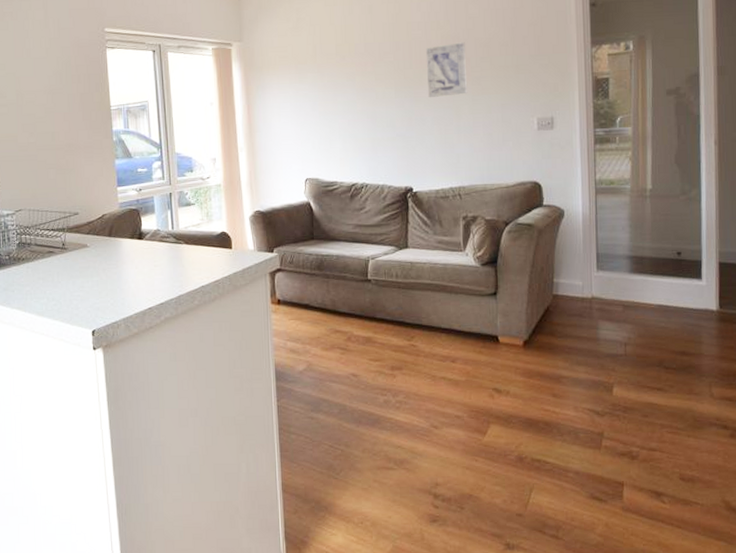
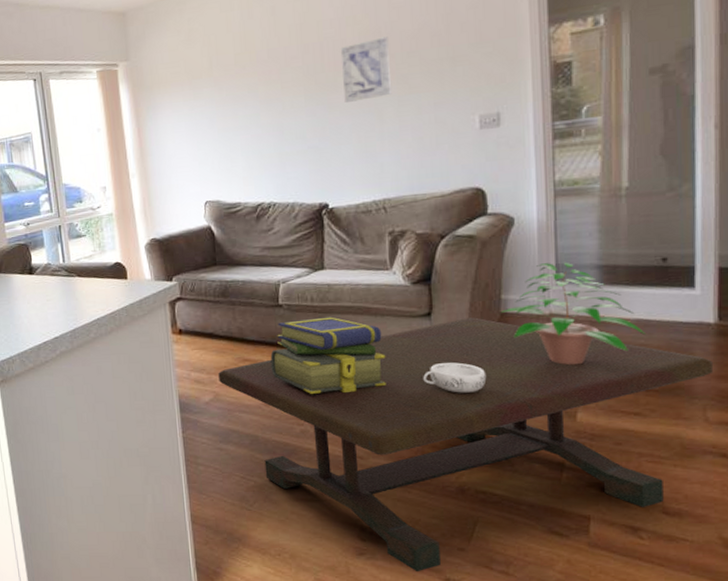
coffee table: none [312,298,716,538] -> present [218,317,712,572]
stack of books: none [359,293,459,365] -> present [270,316,386,394]
decorative bowl: none [489,339,542,367] -> present [423,362,487,393]
potted plant: none [553,251,665,343] -> present [500,262,646,365]

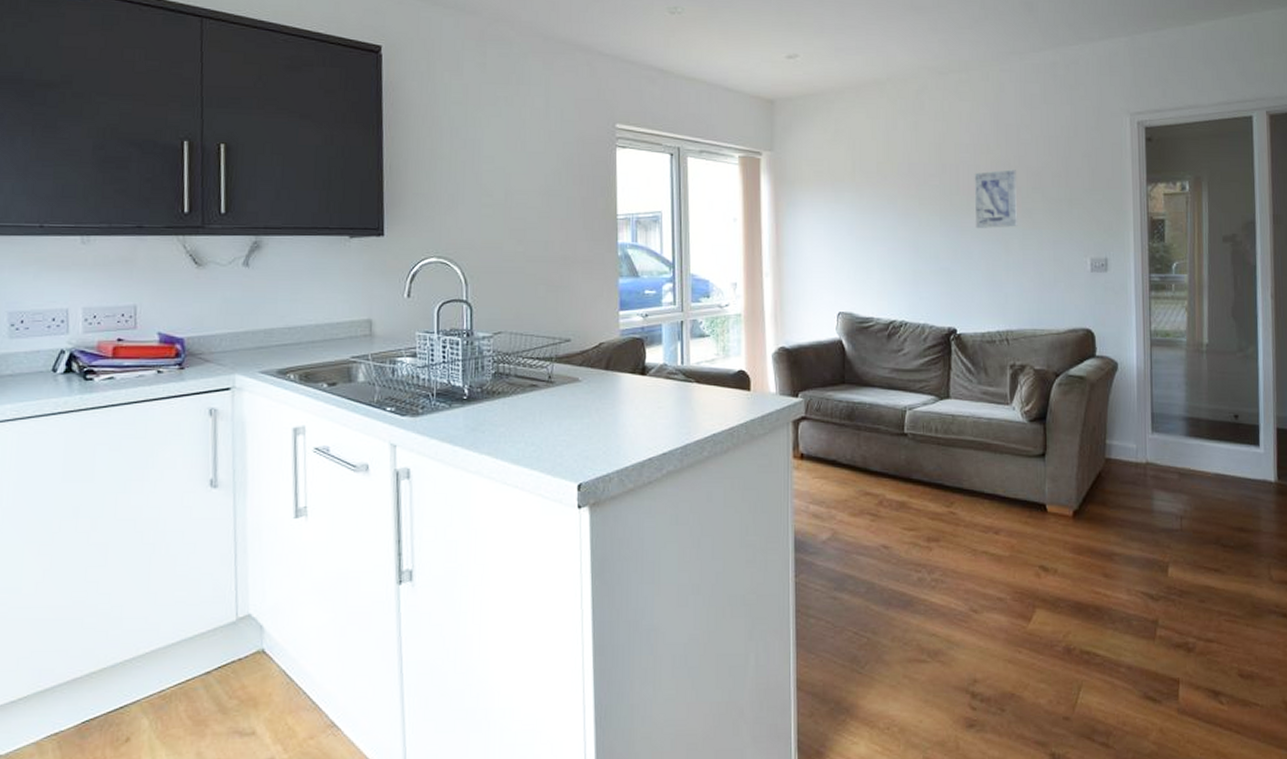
coffee table: present [218,317,712,572] -> none [838,461,1274,747]
stack of books: present [270,316,386,394] -> none [892,450,1003,536]
decorative bowl: present [423,362,487,393] -> none [1036,508,1092,542]
potted plant: present [500,262,646,365] -> none [1105,411,1223,516]

